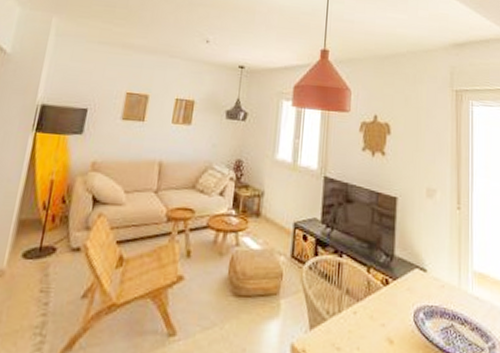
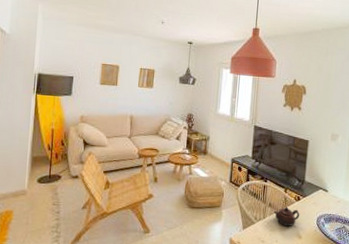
teapot: none [353,294,390,324] -> present [274,206,300,226]

